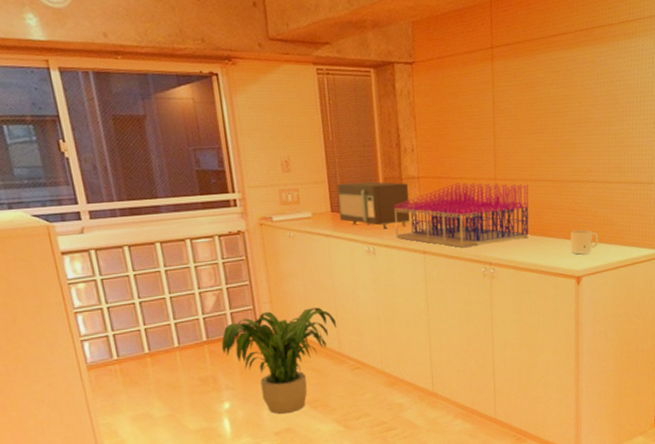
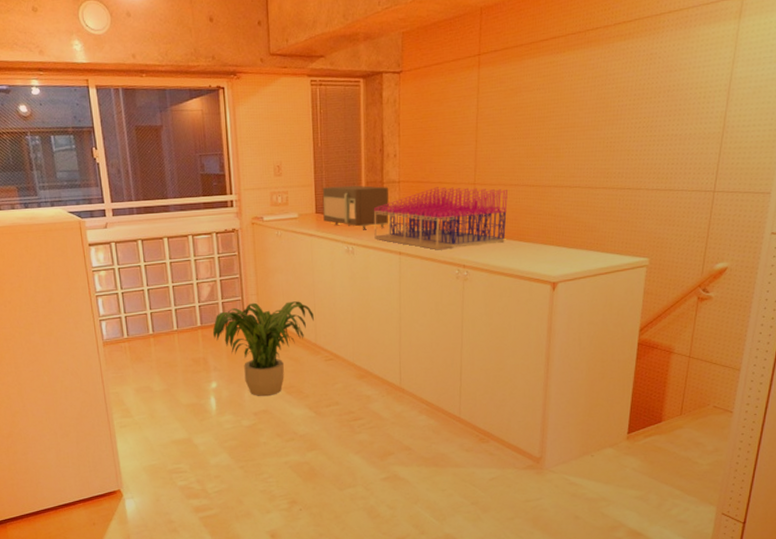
mug: present [570,229,599,255] -> none [547,235,579,261]

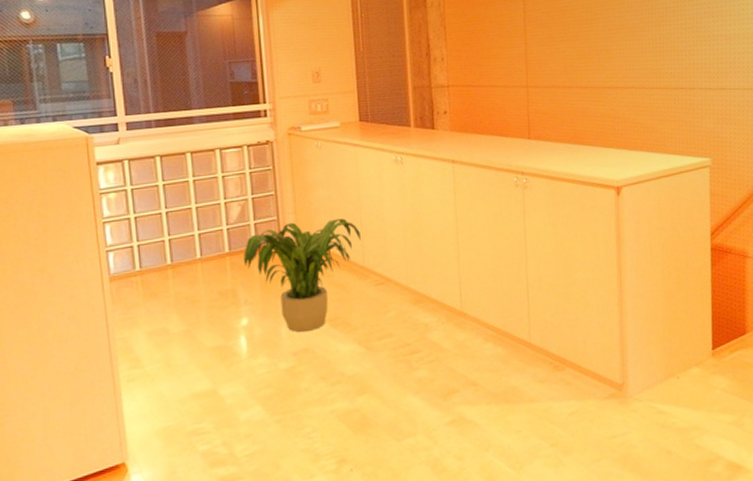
microwave: present [322,185,389,230] -> none [365,90,439,138]
dish rack: present [374,187,508,250] -> none [423,90,563,157]

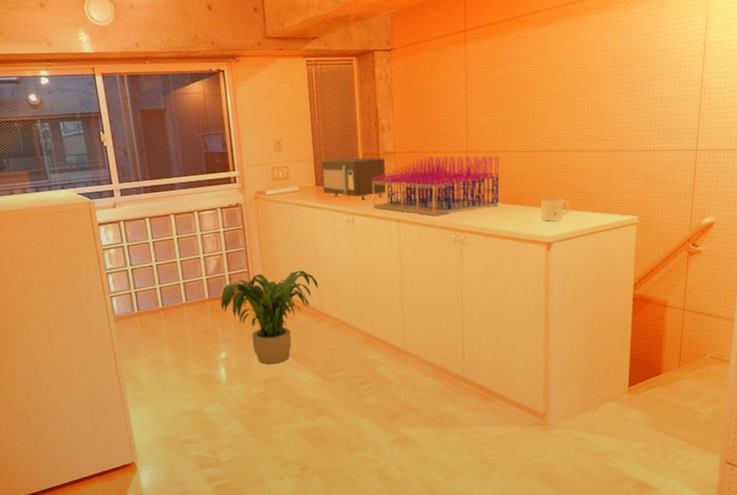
microwave: none [365,90,439,138] -> present [321,157,386,200]
dish rack: none [423,90,563,157] -> present [372,155,499,217]
mug: none [607,137,640,164] -> present [540,197,570,222]

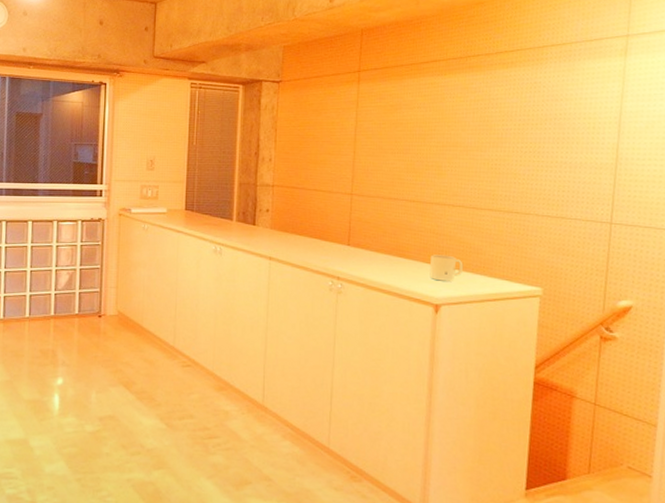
potted plant: present [220,270,318,365] -> none [65,296,174,401]
microwave: present [321,157,386,200] -> none [193,185,262,231]
dish rack: present [372,155,499,217] -> none [244,194,386,259]

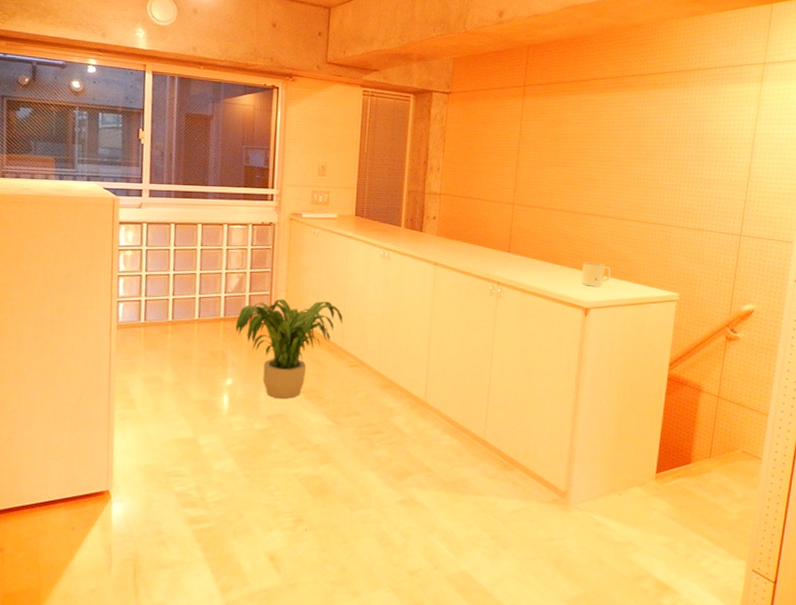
potted plant: none [65,296,174,401] -> present [235,298,343,400]

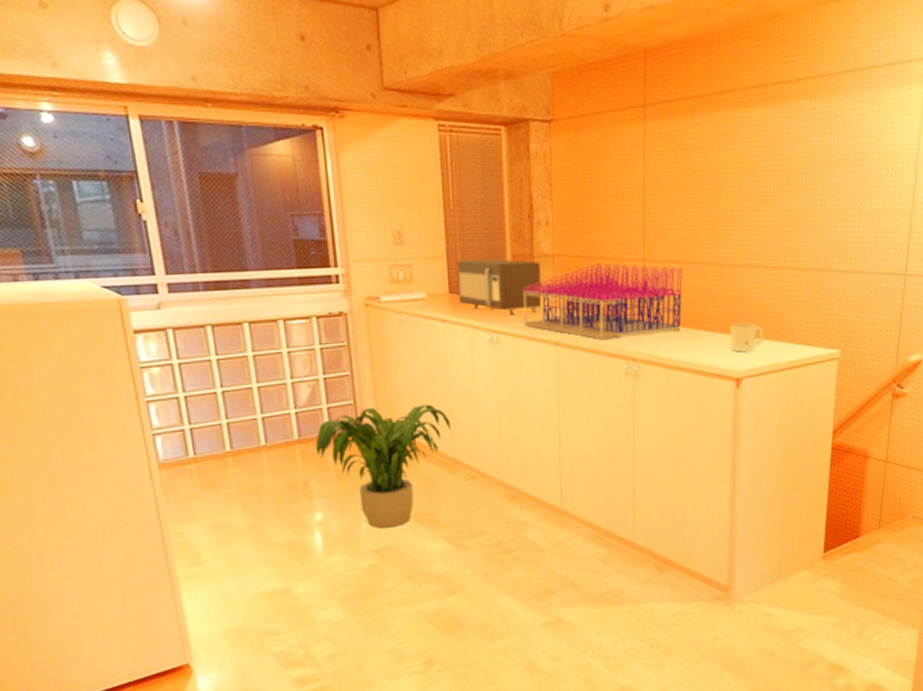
microwave: none [362,191,430,237] -> present [456,258,542,315]
dish rack: none [411,203,545,265] -> present [523,263,683,340]

